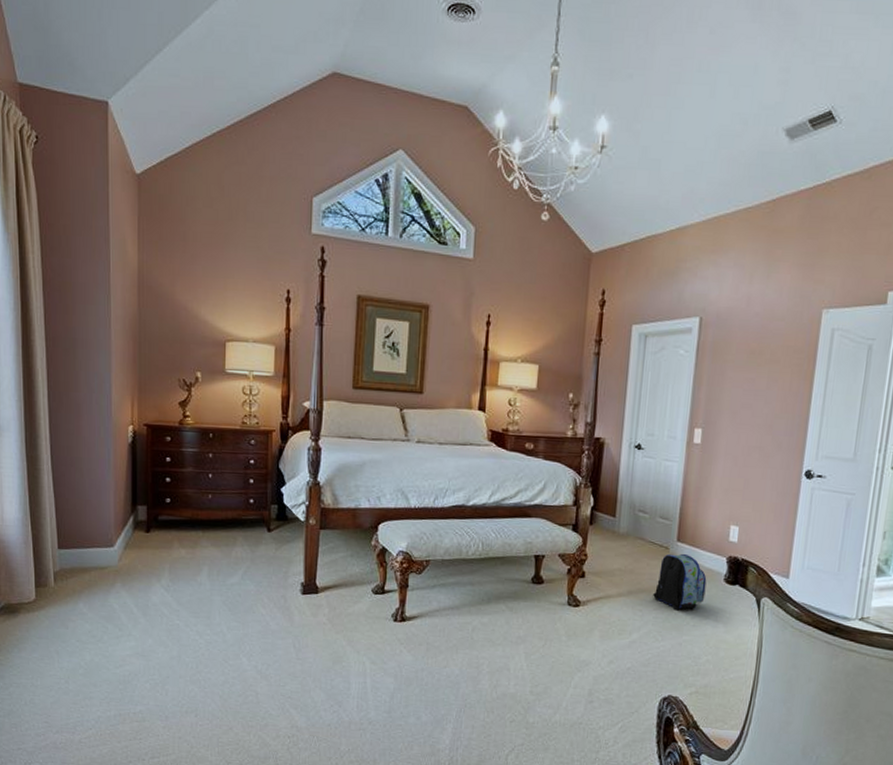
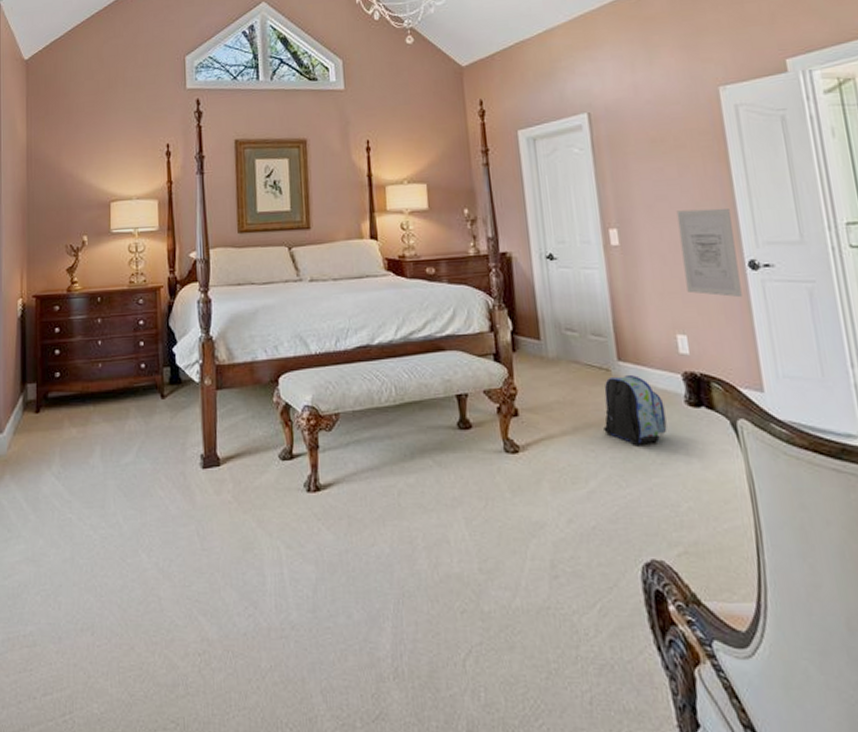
wall art: none [748,419,803,501] -> present [676,208,742,298]

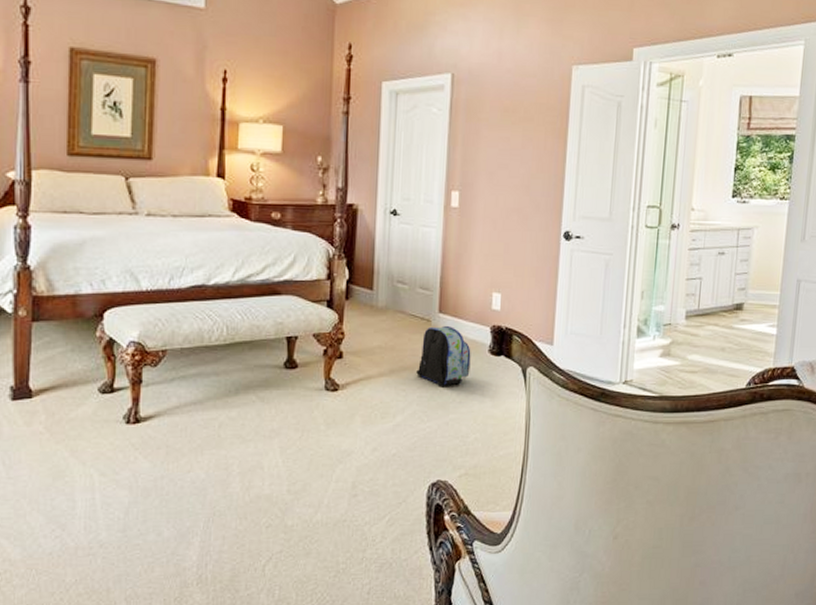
wall art: present [676,208,742,298] -> none [509,180,559,264]

